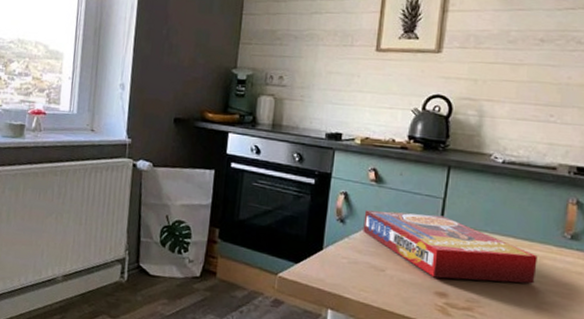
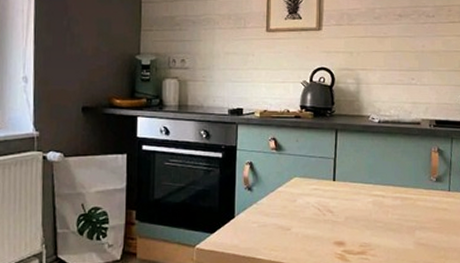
cereal box: present [363,210,538,284] -> none [268,174,413,230]

